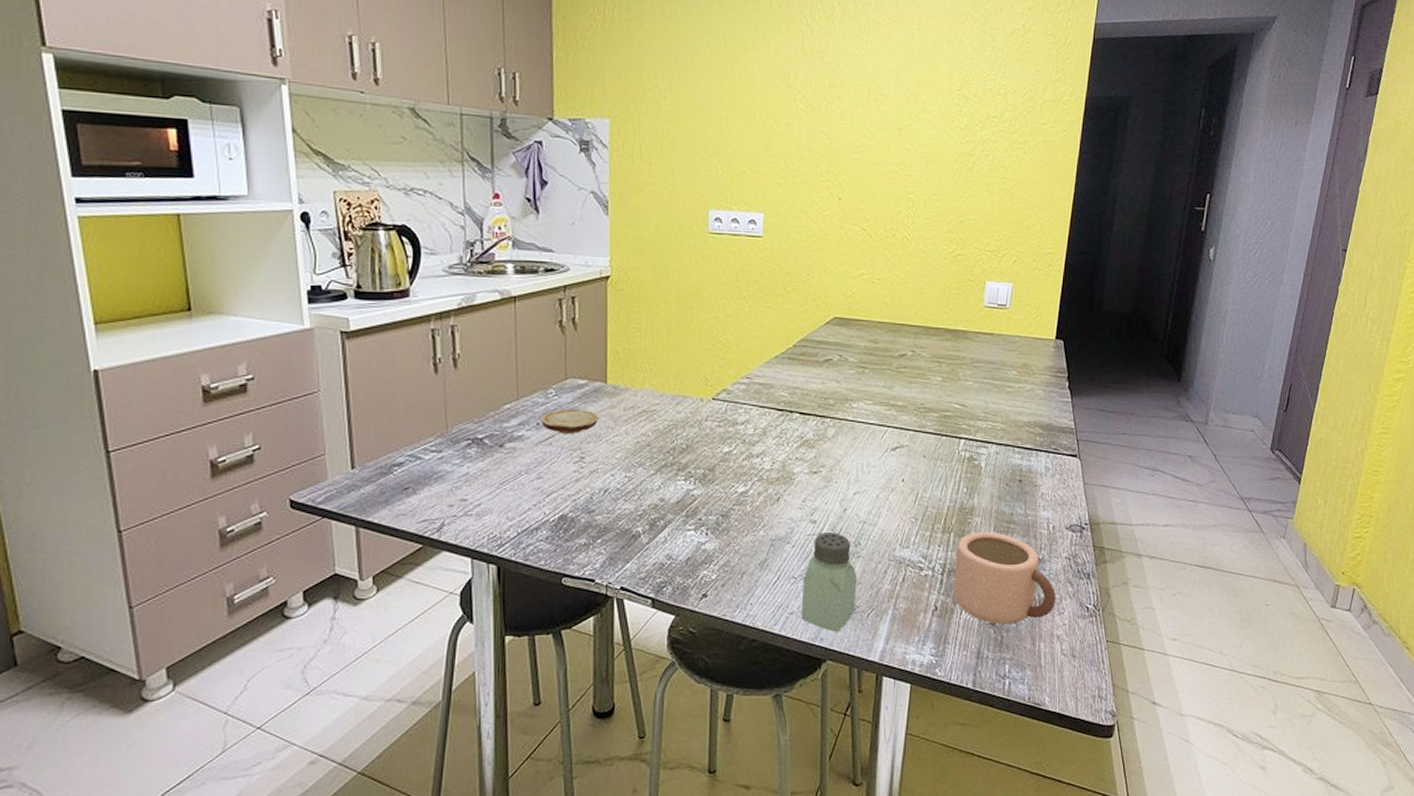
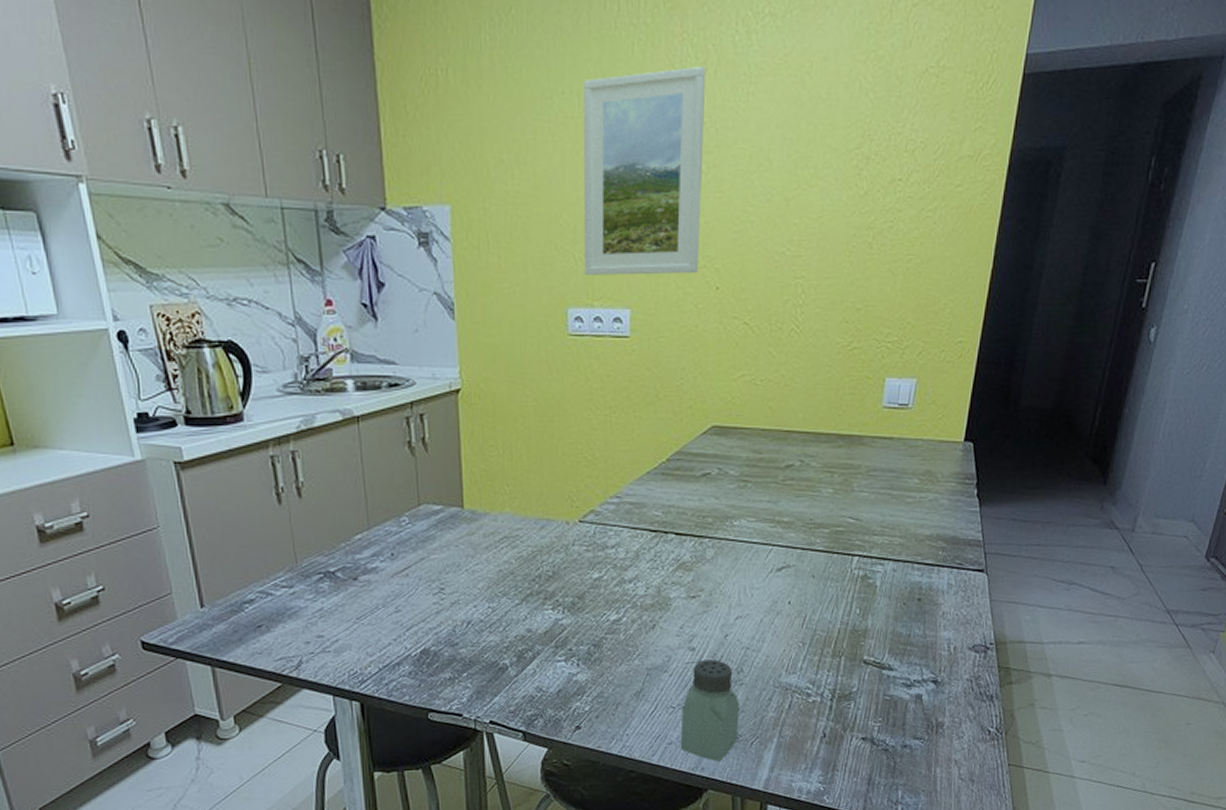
wood slice: present [540,408,598,434] -> none [395,537,457,564]
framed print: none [724,18,832,186] -> present [583,67,706,275]
mug: present [953,531,1056,626] -> none [843,654,955,751]

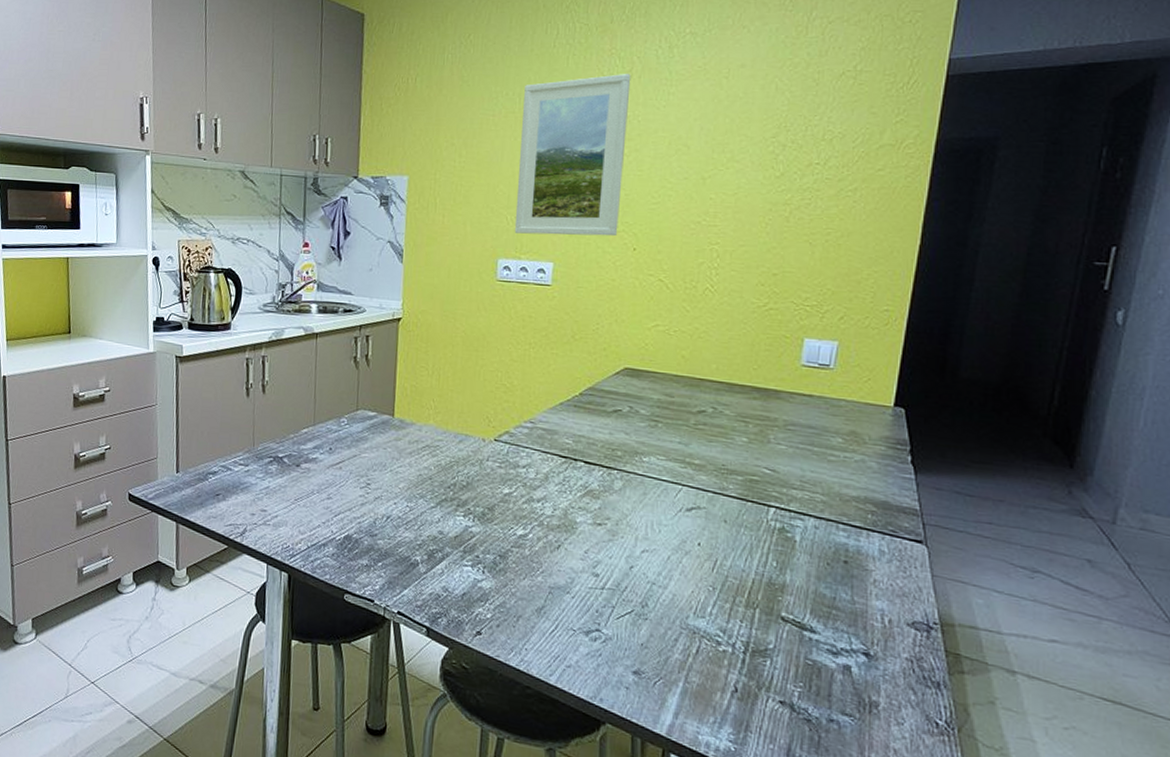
saltshaker: present [680,659,740,761] -> none [579,587,643,696]

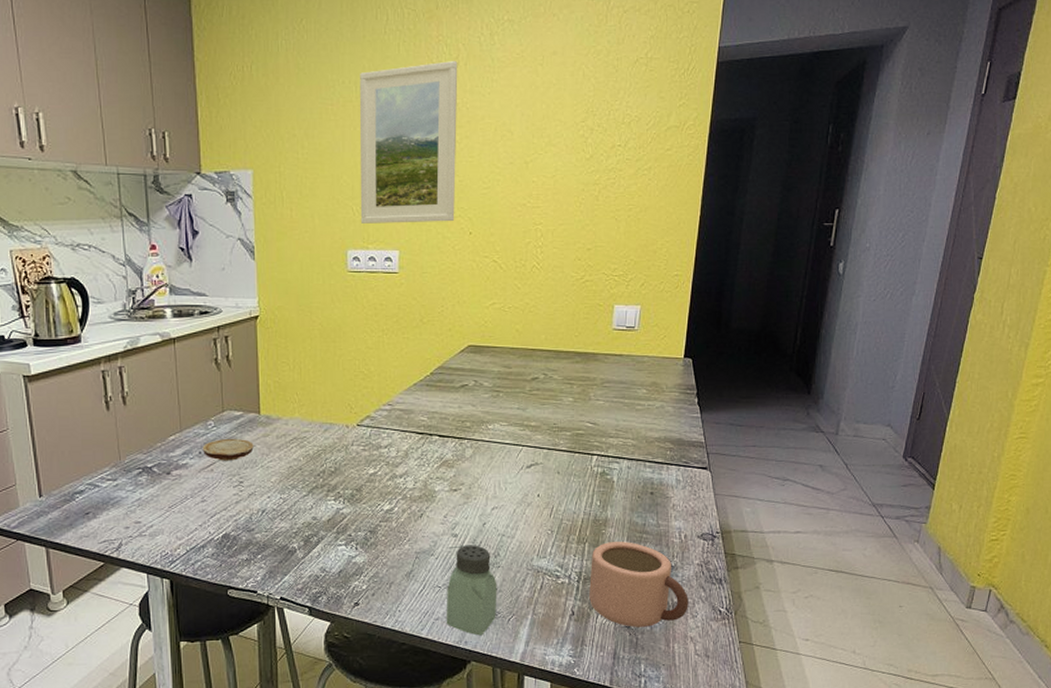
wood slice: none [333,437,385,461] -> present [202,438,254,461]
saltshaker: none [579,587,643,696] -> present [446,545,497,636]
mug: none [758,612,892,725] -> present [589,541,689,628]

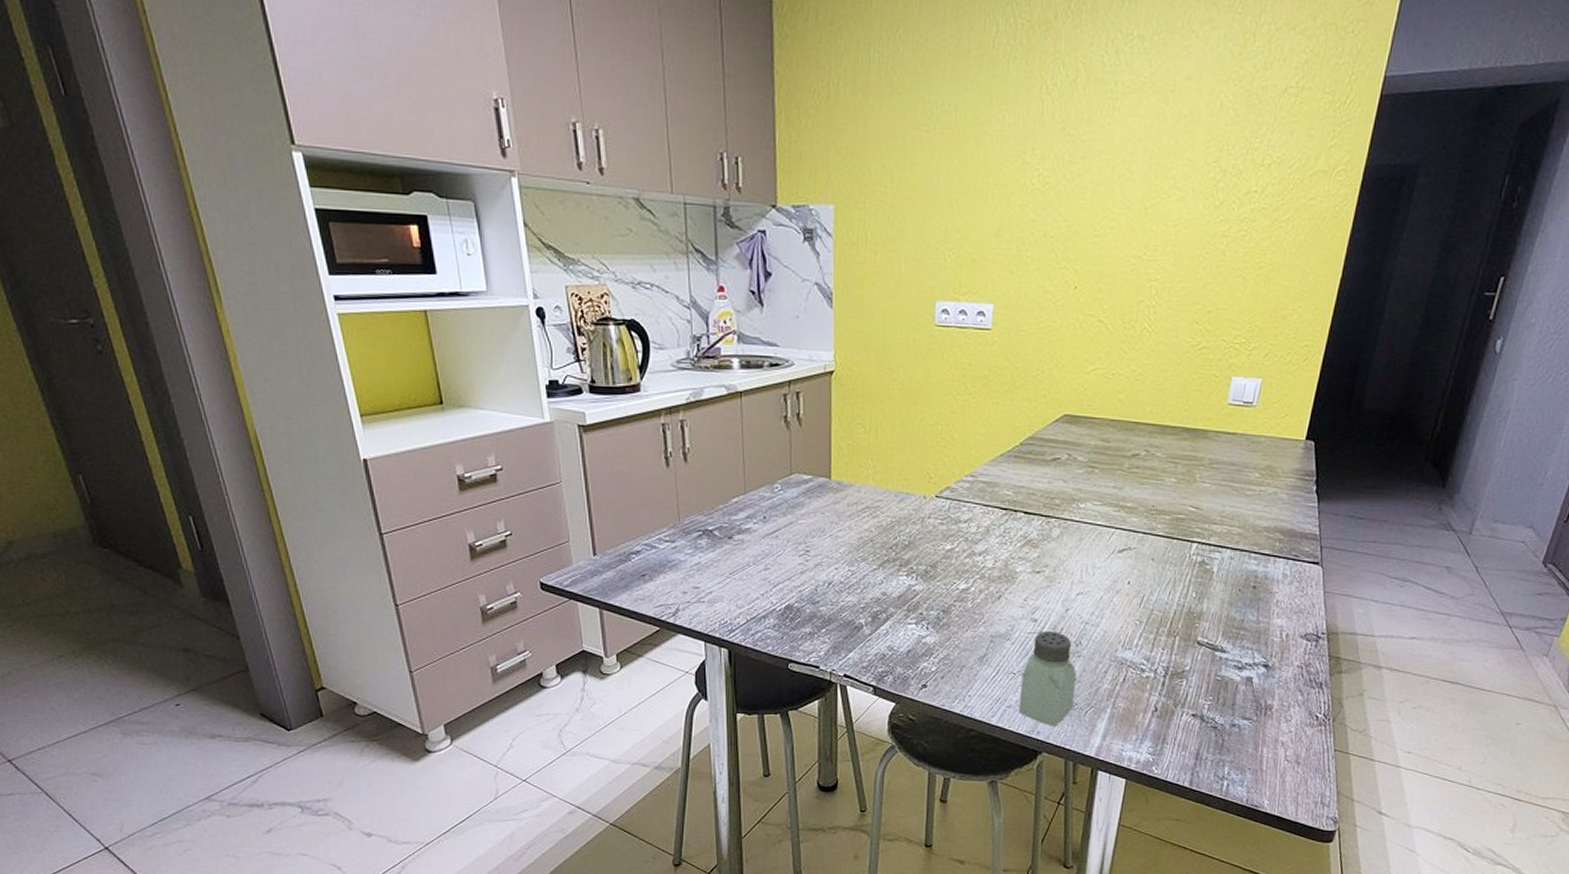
wood slice: present [202,438,254,461] -> none [767,503,823,528]
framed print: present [359,61,458,223] -> none [952,83,1076,274]
mug: present [589,541,689,628] -> none [1175,636,1284,729]

